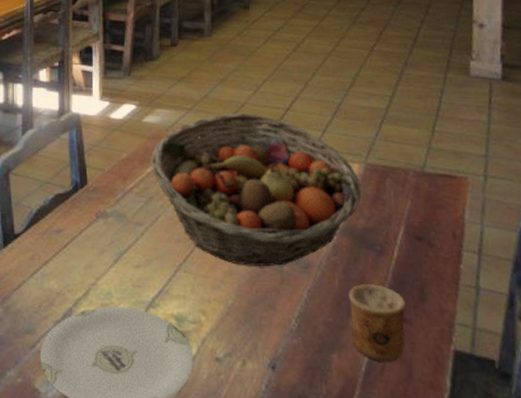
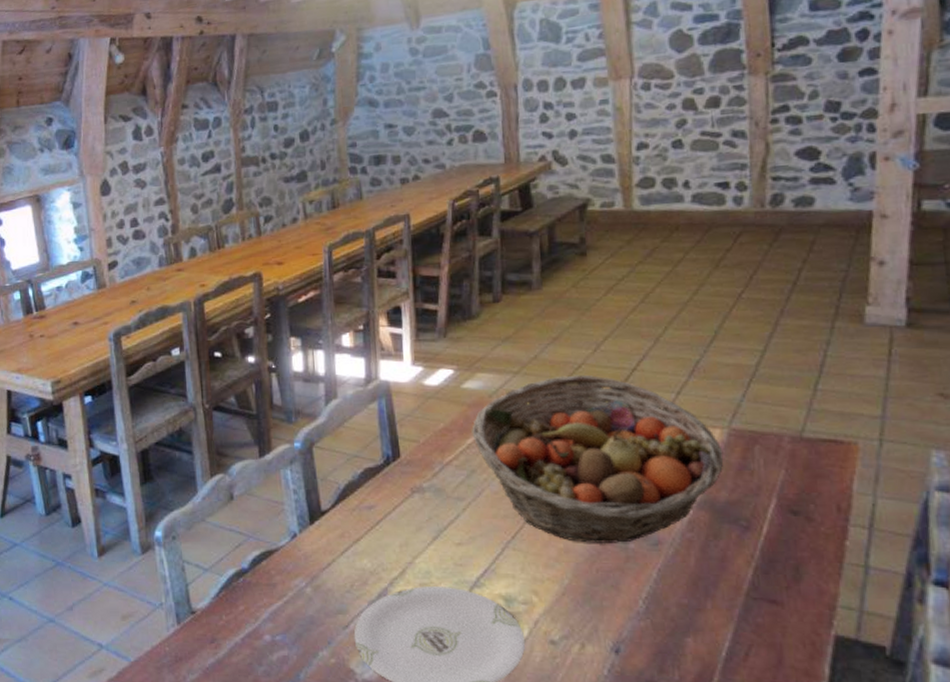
cup: present [349,284,406,362] -> none [707,563,776,647]

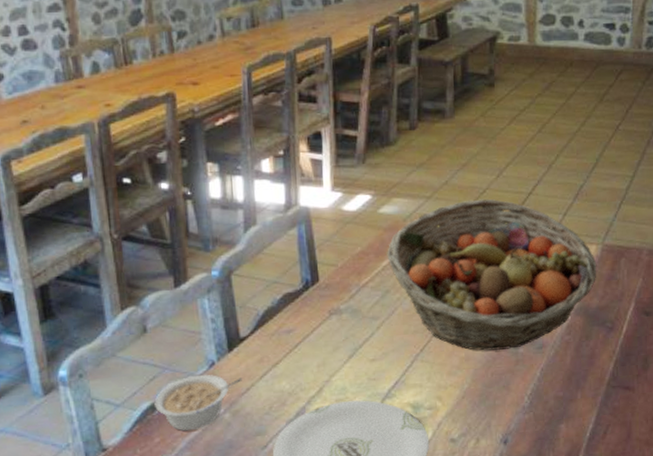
legume: none [239,545,325,602] -> present [154,374,243,431]

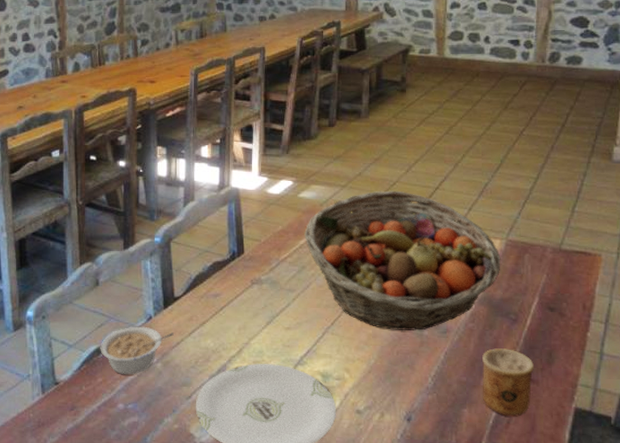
cup: none [578,358,630,427] -> present [482,348,534,417]

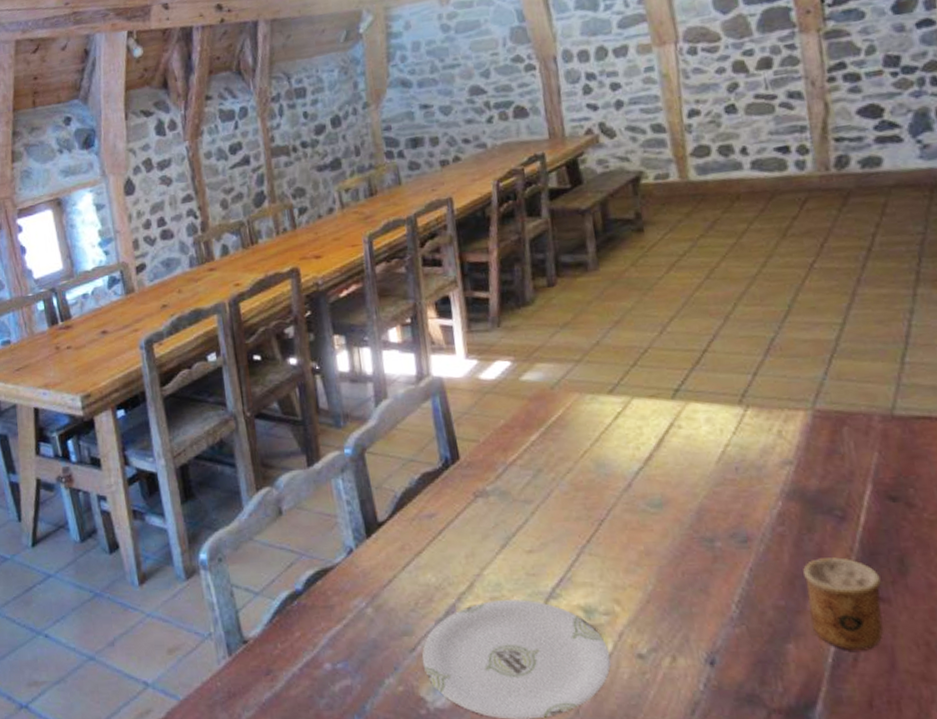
legume: present [100,326,175,375] -> none [293,562,384,626]
fruit basket: present [304,190,501,331] -> none [535,359,811,544]

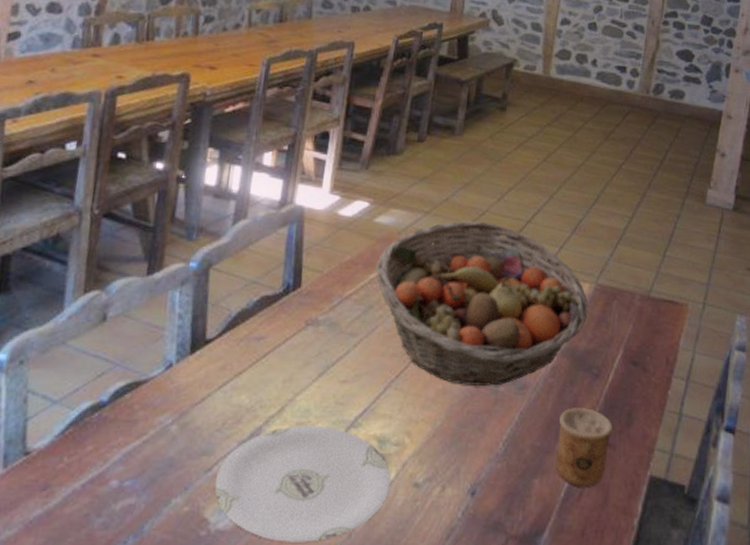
fruit basket: none [535,359,811,544] -> present [376,221,589,386]

